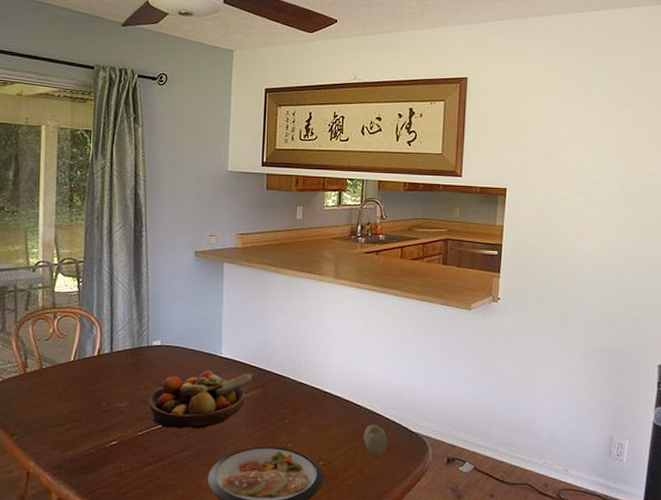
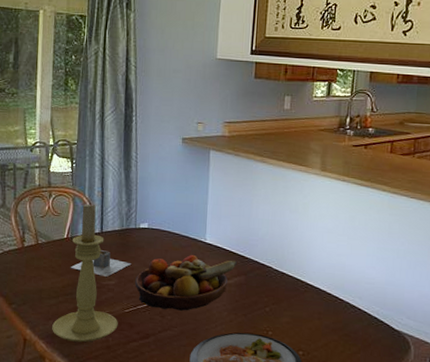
candle holder: none [58,322,131,471] -> present [52,202,118,343]
napkin holder: none [78,371,143,399] -> present [70,250,131,277]
fruit: present [363,425,388,456] -> none [344,319,369,351]

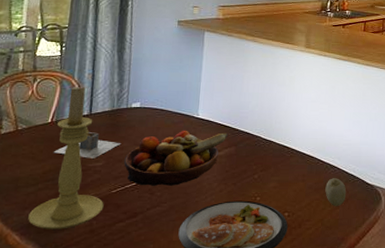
fruit: none [344,319,369,351] -> present [325,178,347,206]

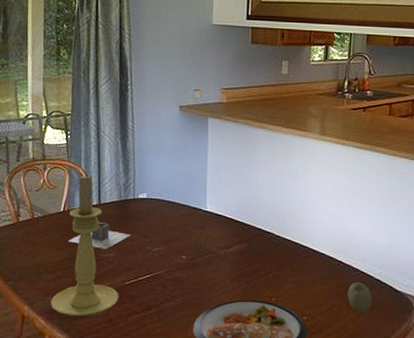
fruit bowl: present [124,130,228,186] -> none [135,223,238,281]

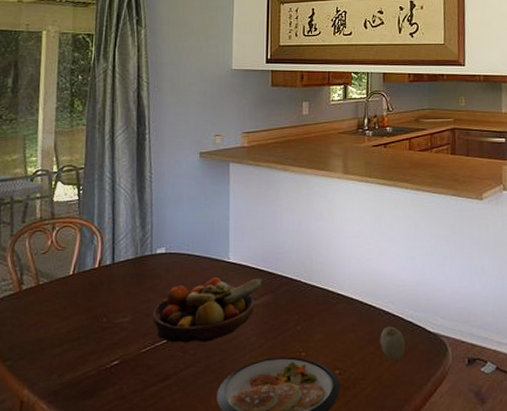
candle holder: present [51,174,119,317] -> none [55,231,134,397]
napkin holder: present [68,222,130,249] -> none [77,284,147,314]
fruit bowl: none [135,223,238,281] -> present [152,276,263,343]

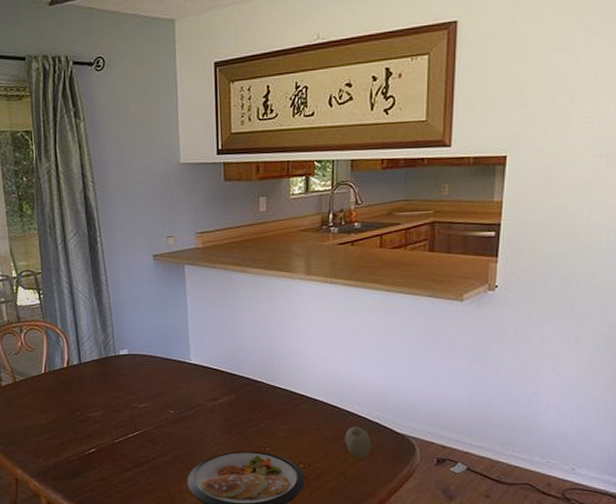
fruit bowl: present [152,276,263,343] -> none [122,377,226,436]

